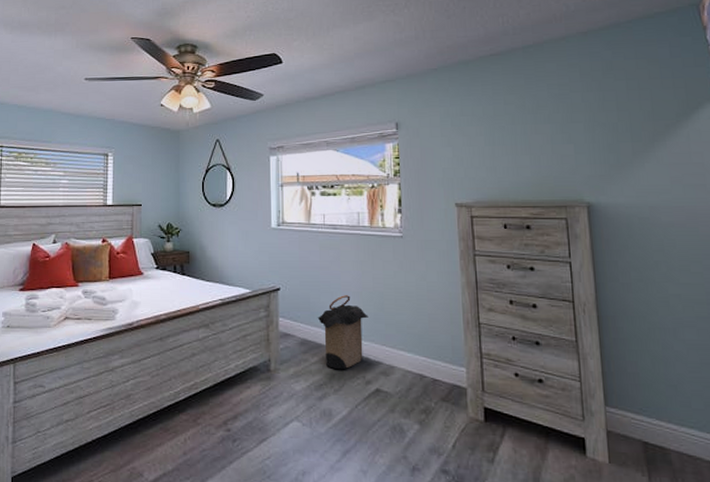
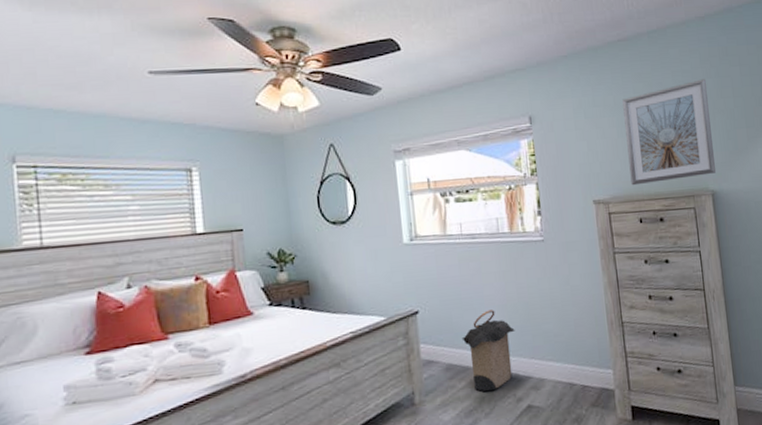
picture frame: none [492,92,593,192] -> present [622,79,716,186]

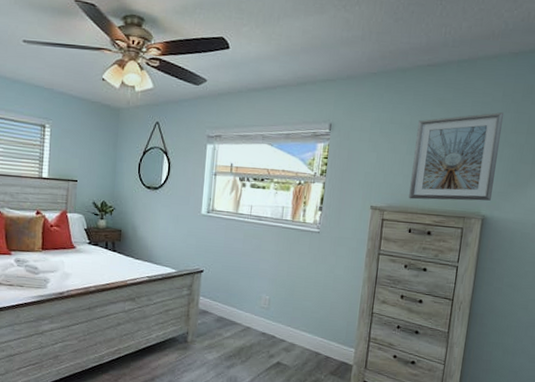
laundry hamper: present [461,310,515,392] -> none [234,281,279,345]

